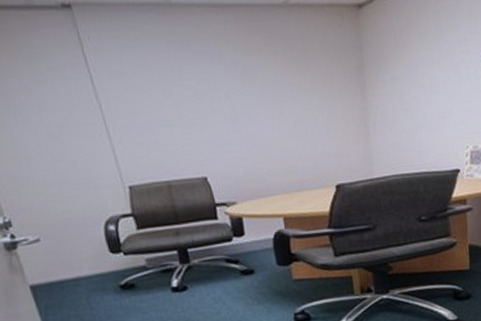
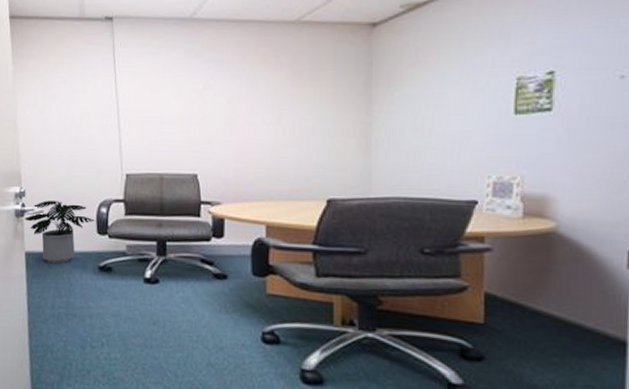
potted plant: none [18,225,105,292] -> present [24,200,95,263]

